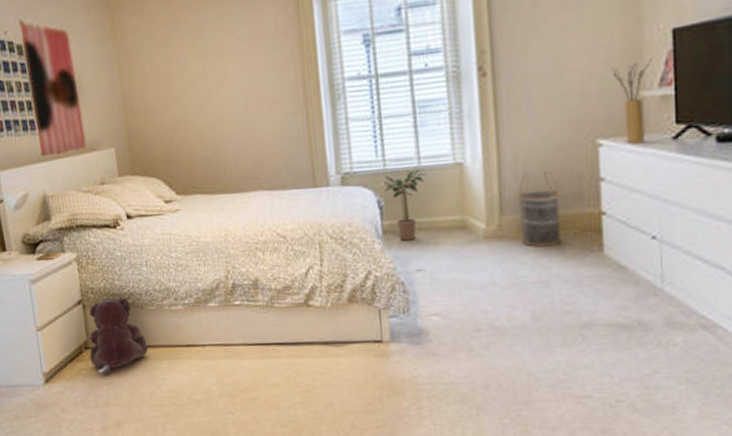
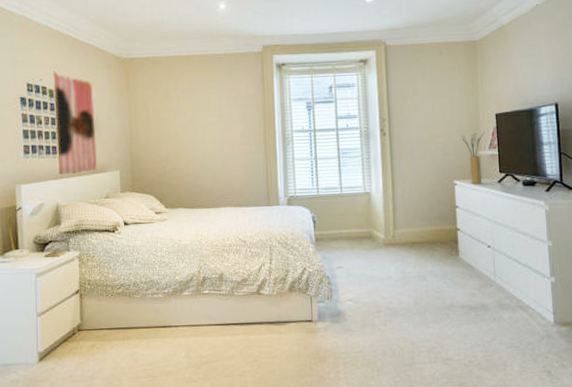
teddy bear: present [88,297,148,376] -> none [81,288,131,354]
potted plant: present [384,169,427,241] -> none [317,195,346,246]
basket: present [519,170,561,247] -> none [406,199,432,252]

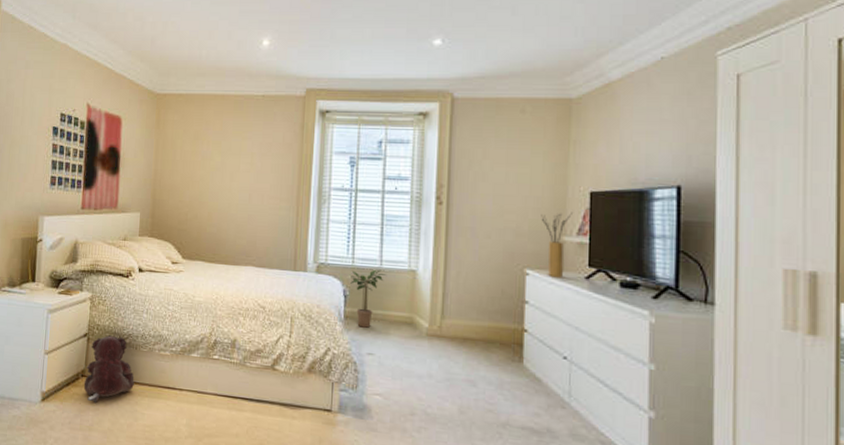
teddy bear: none [81,288,131,354] -> present [83,335,135,404]
potted plant: none [317,195,346,246] -> present [350,269,386,328]

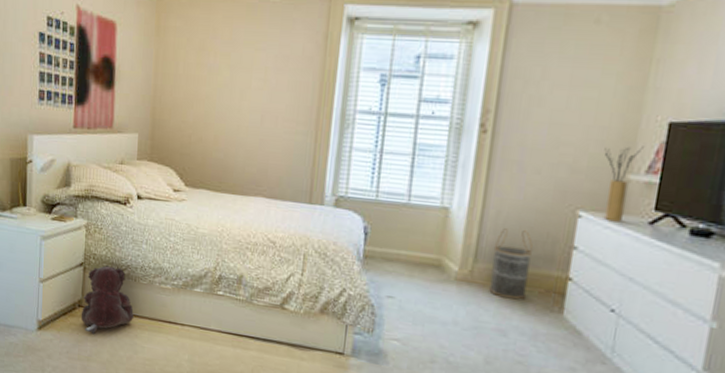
potted plant: present [350,269,386,328] -> none [373,205,414,269]
basket: none [457,287,492,352] -> present [489,228,534,300]

